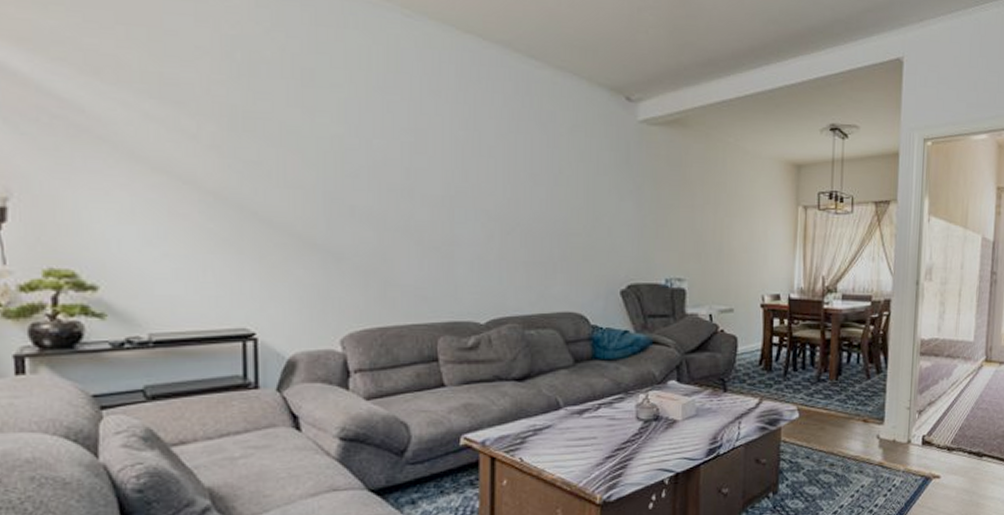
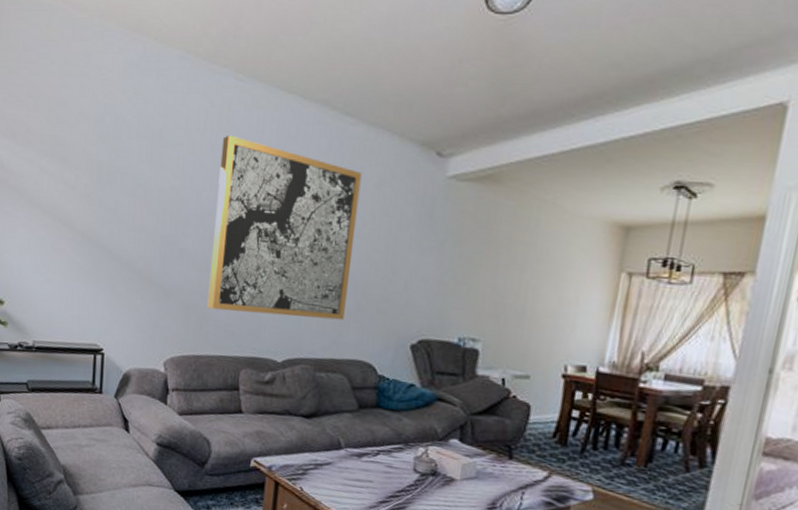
wall art: none [390,76,553,273] -> present [207,135,362,321]

